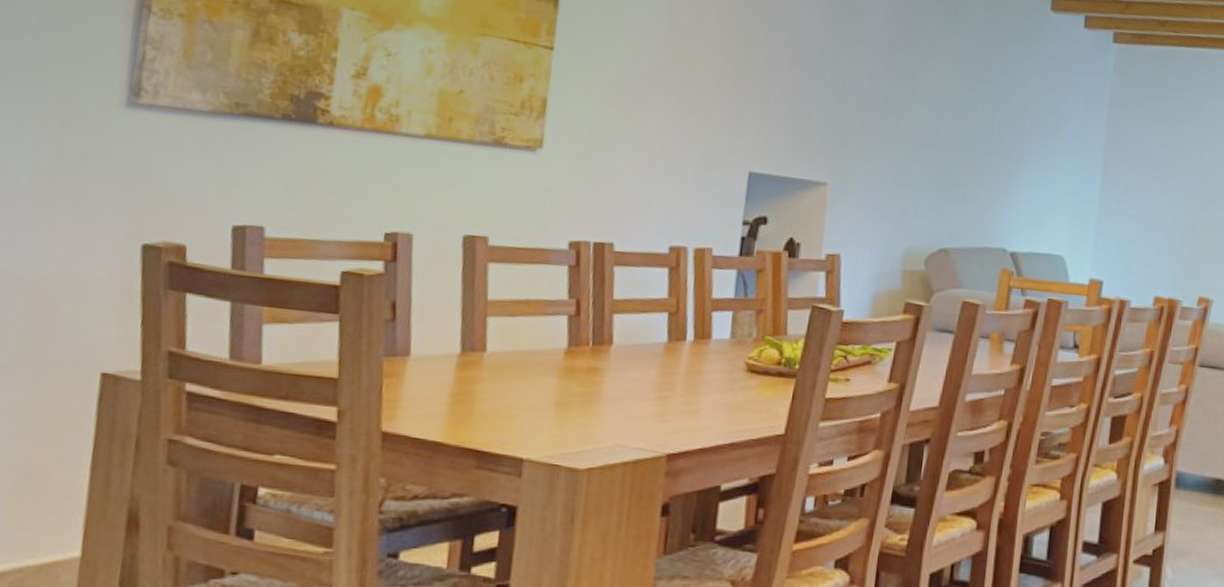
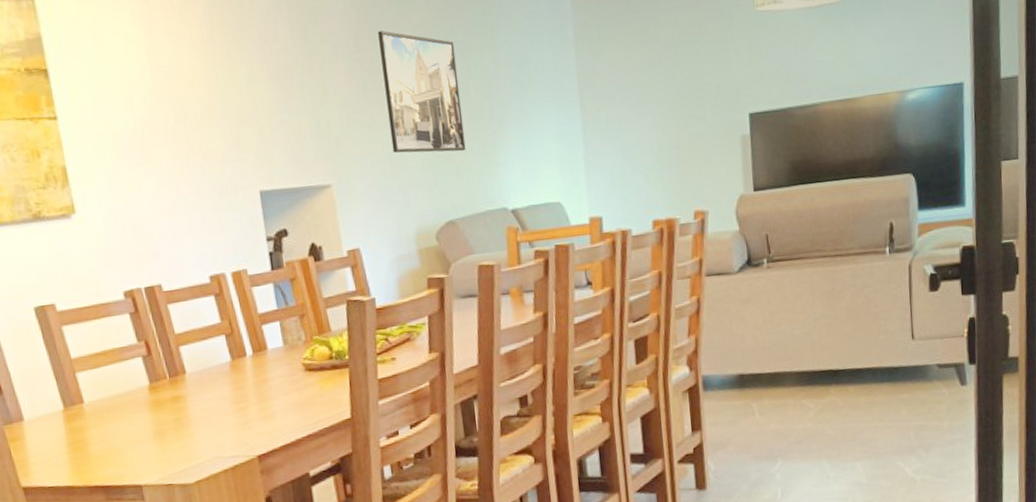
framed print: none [900,46,988,182] -> present [378,31,466,153]

